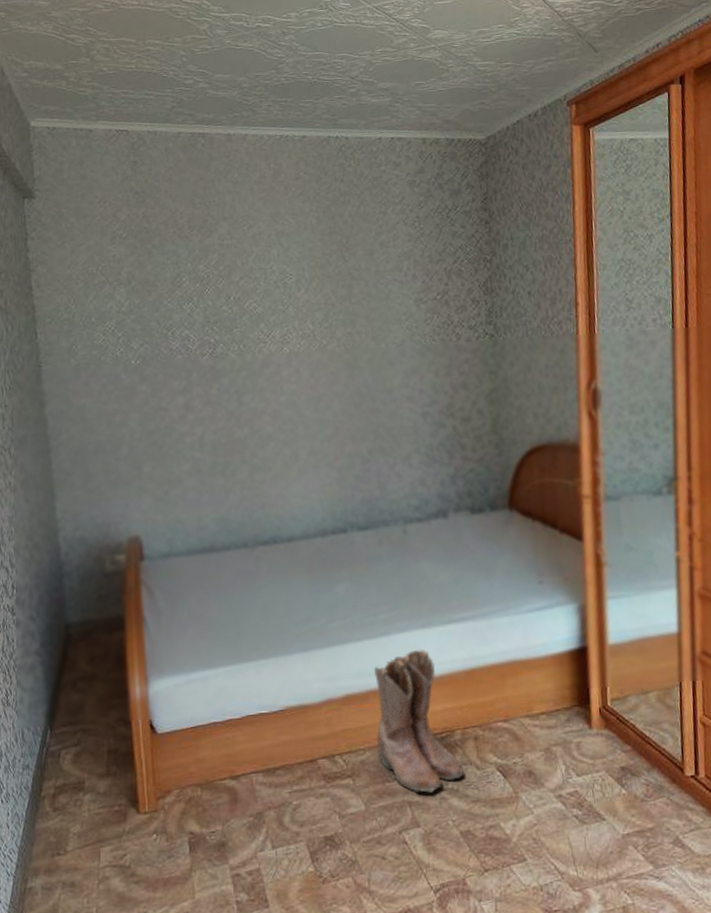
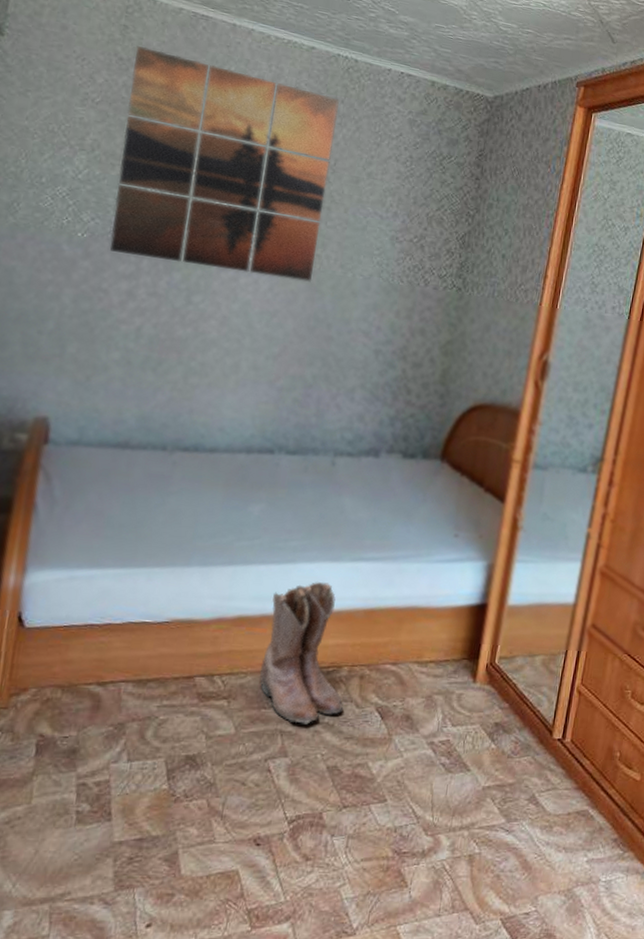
wall art: none [148,176,348,371] -> present [109,46,340,282]

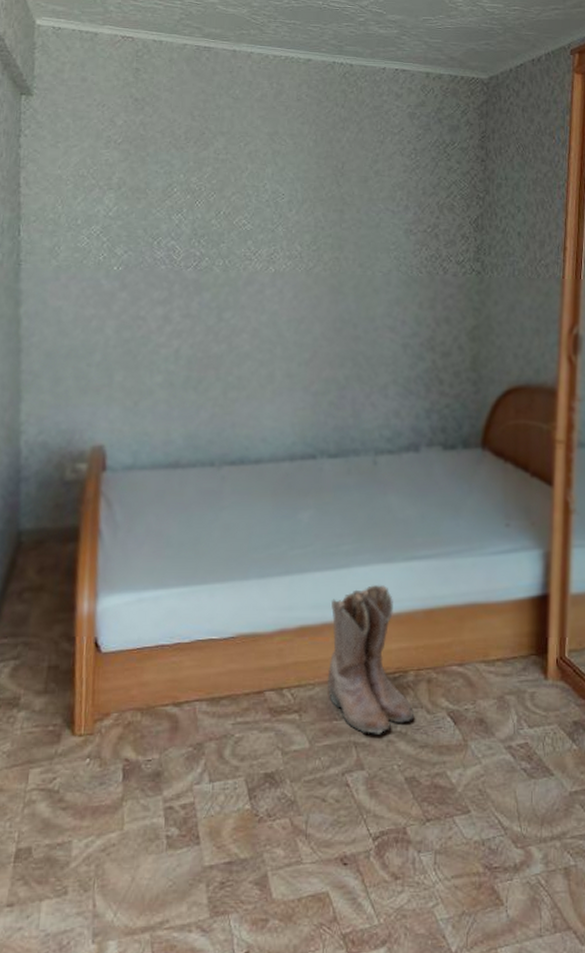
wall art: present [109,46,340,282] -> none [143,85,341,285]

